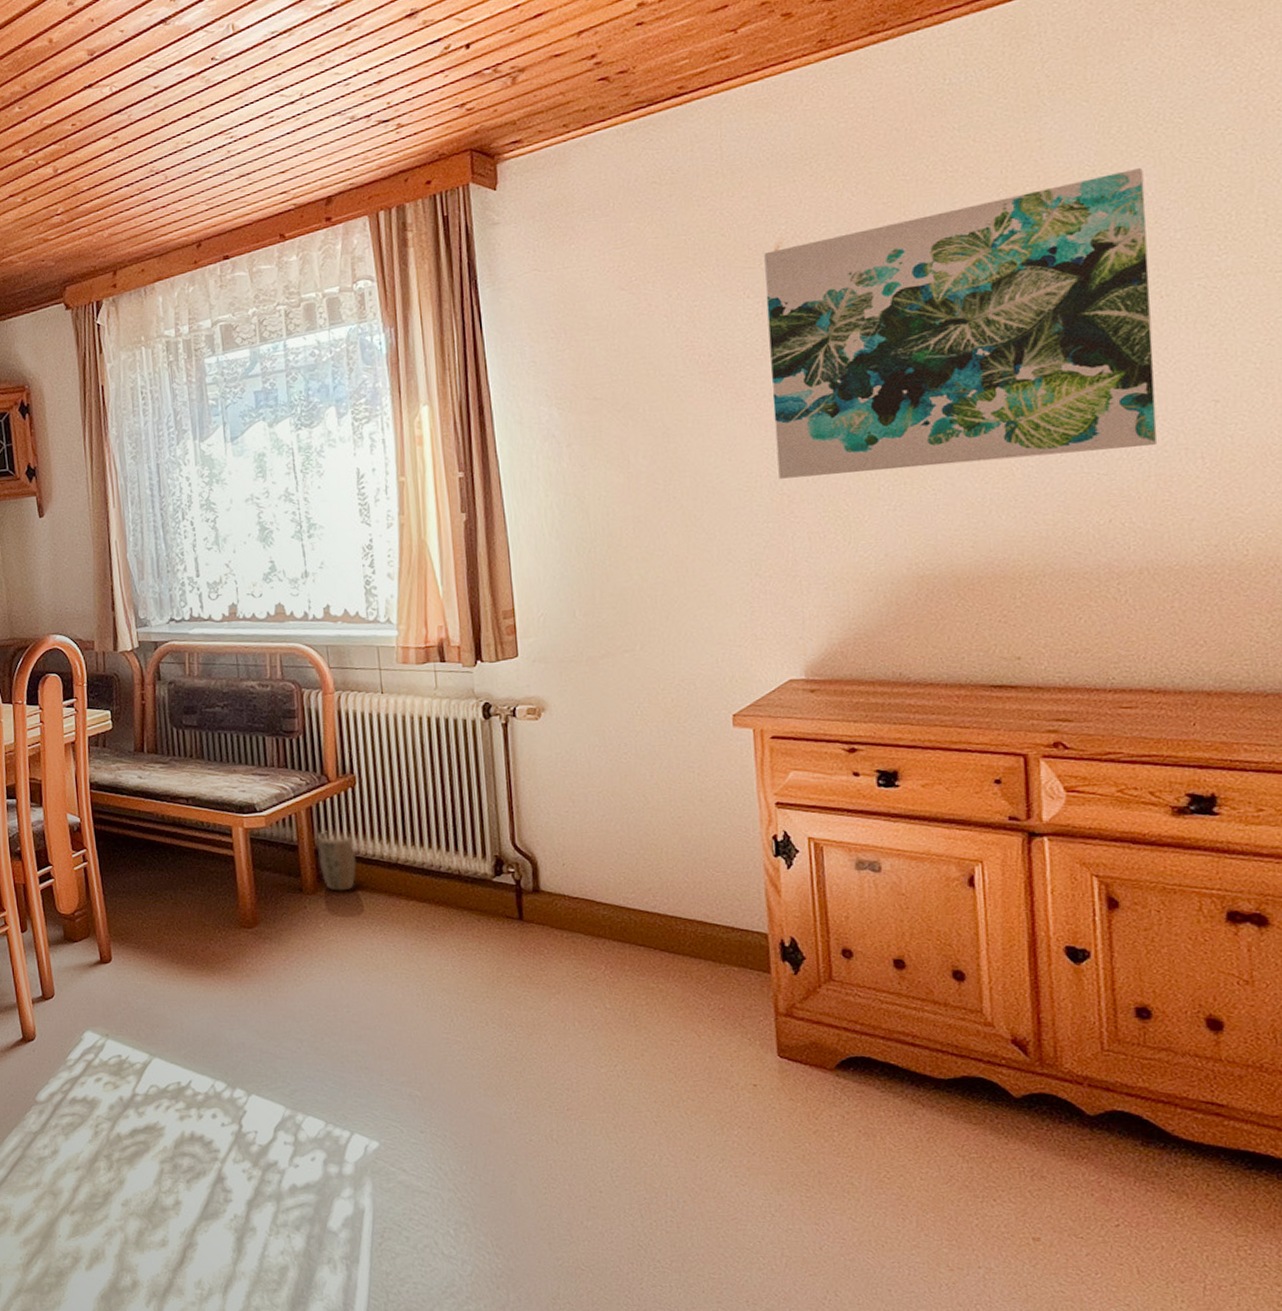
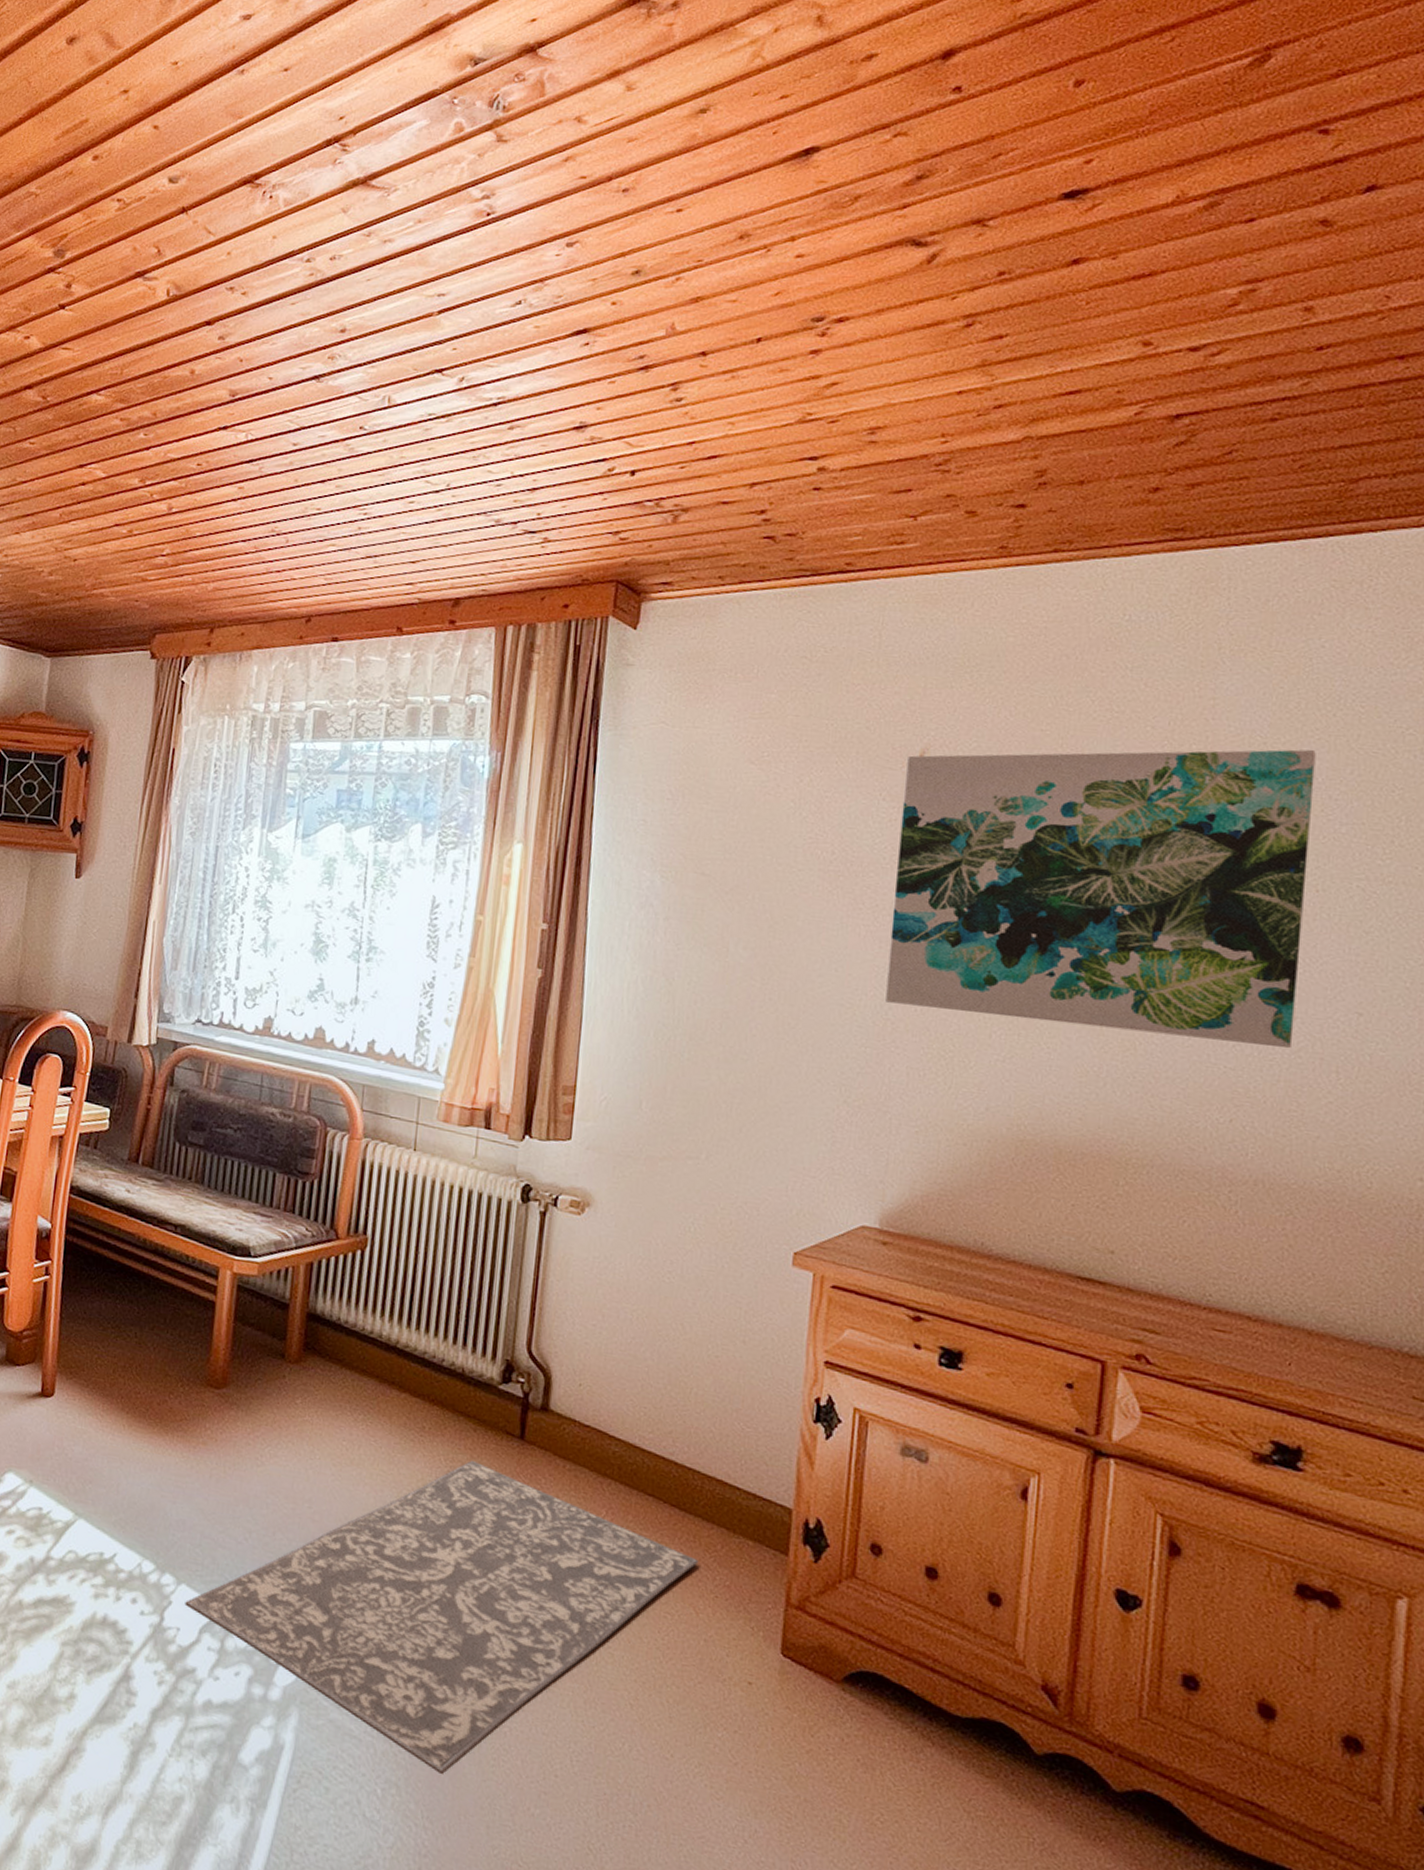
rug: none [257,945,693,1208] -> present [185,1460,699,1774]
plant pot: present [317,831,357,891] -> none [308,1293,352,1367]

